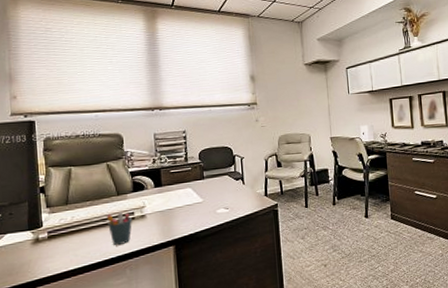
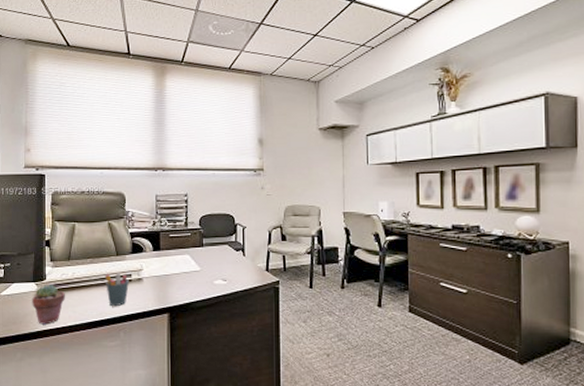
potted succulent: none [28,231,65,273] -> present [32,285,65,325]

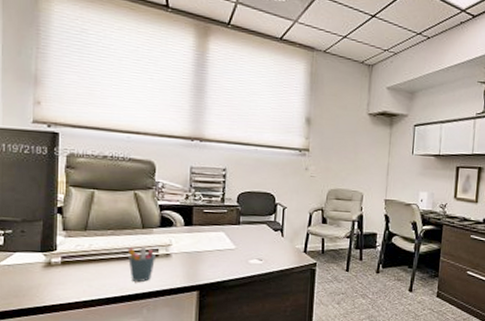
potted succulent: present [32,285,65,325] -> none [38,256,80,299]

